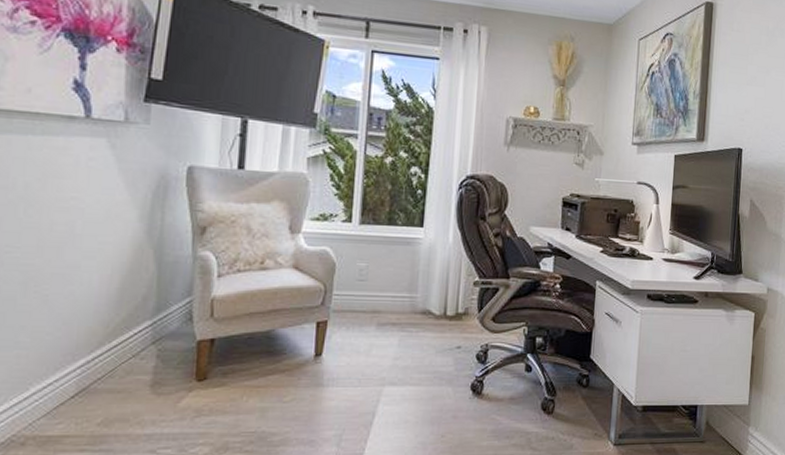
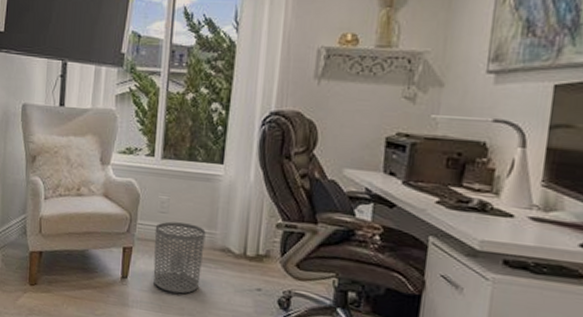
waste bin: none [351,289,407,363] -> present [153,221,206,294]

